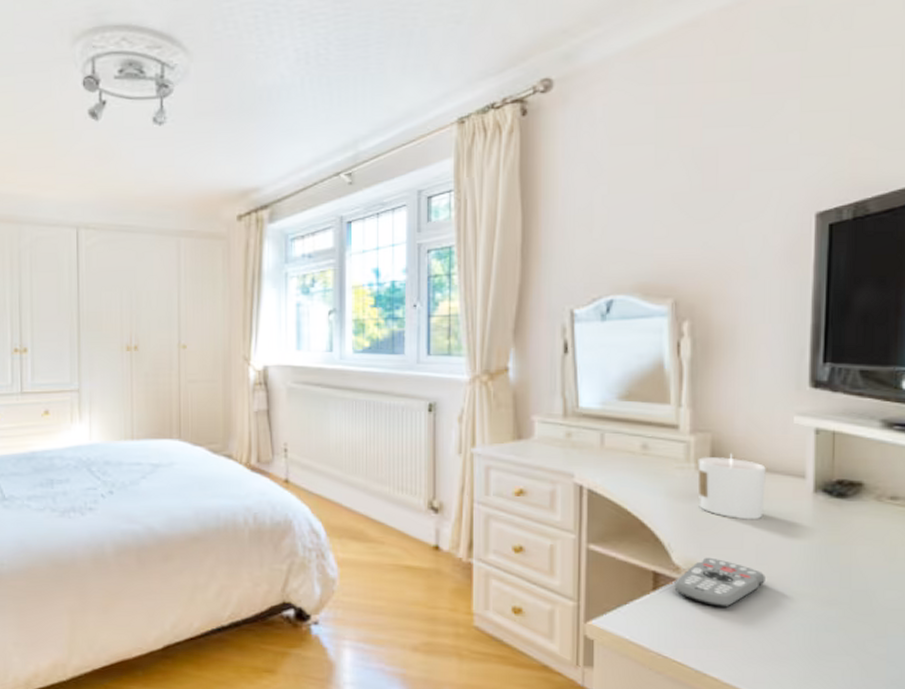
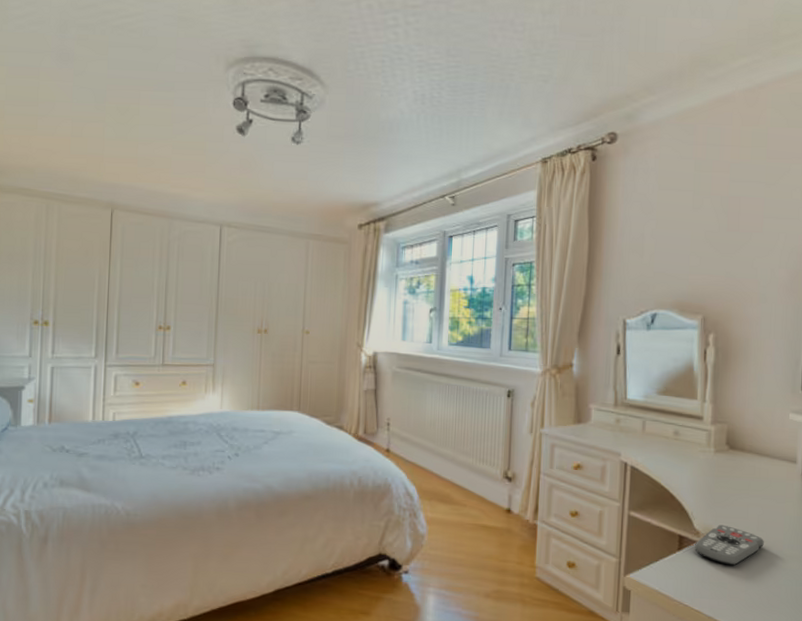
candle: present [698,453,766,520] -> none [716,441,767,496]

